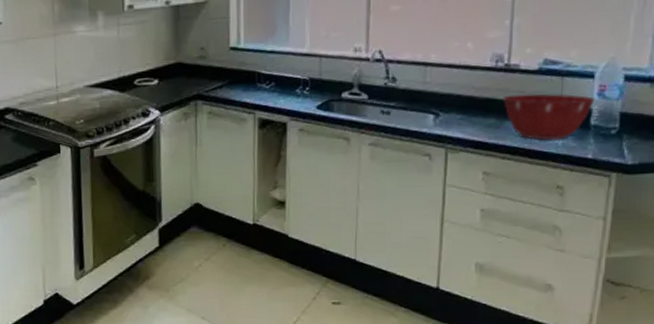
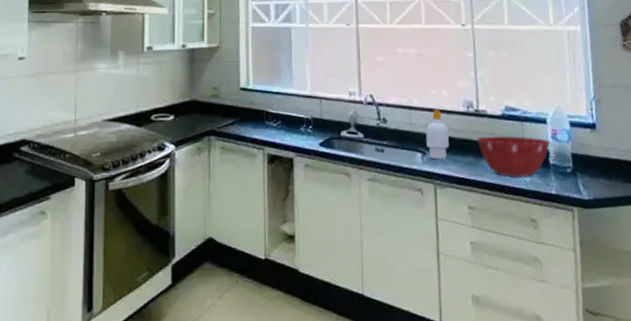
soap bottle: none [441,65,470,122] -> present [425,109,450,160]

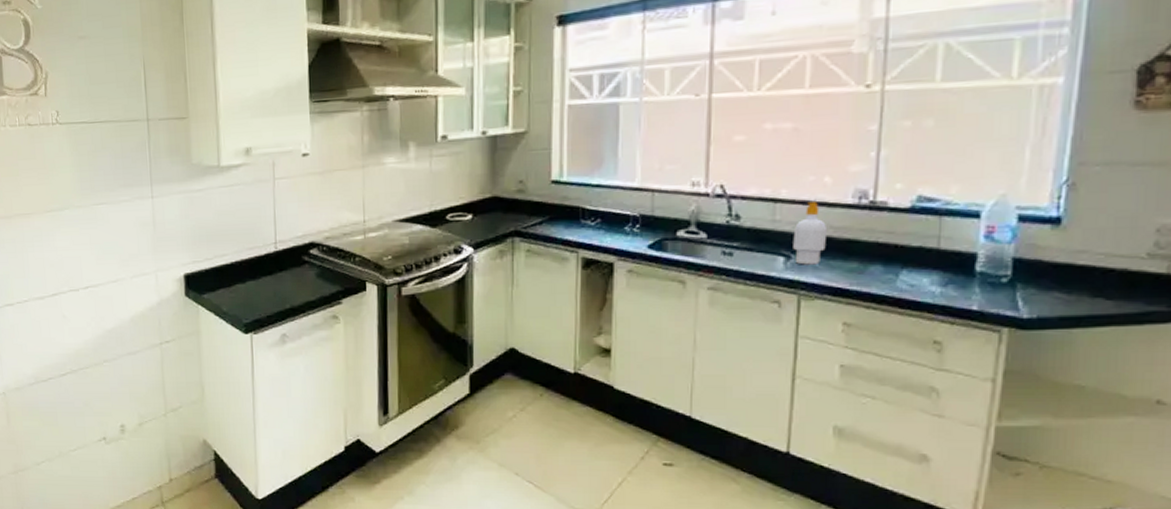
mixing bowl: present [477,136,550,178] -> none [868,235,981,289]

